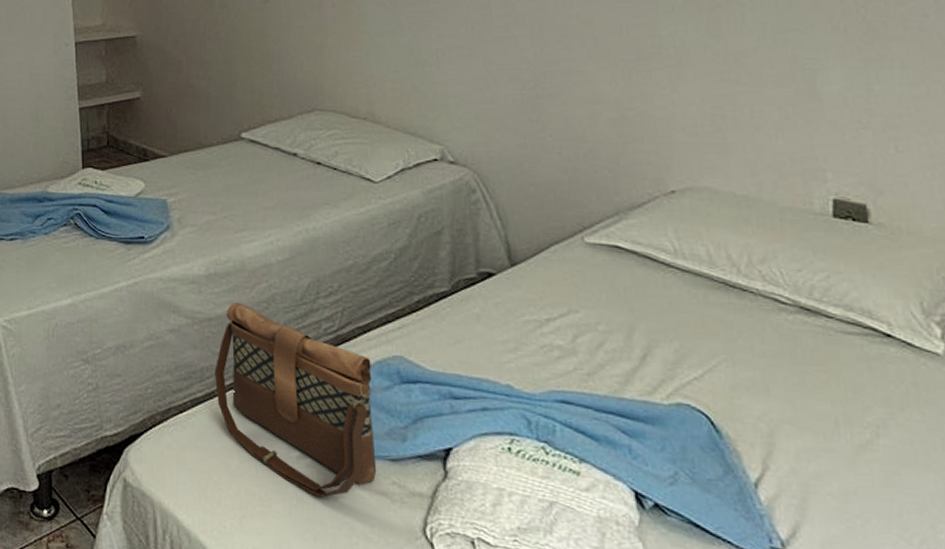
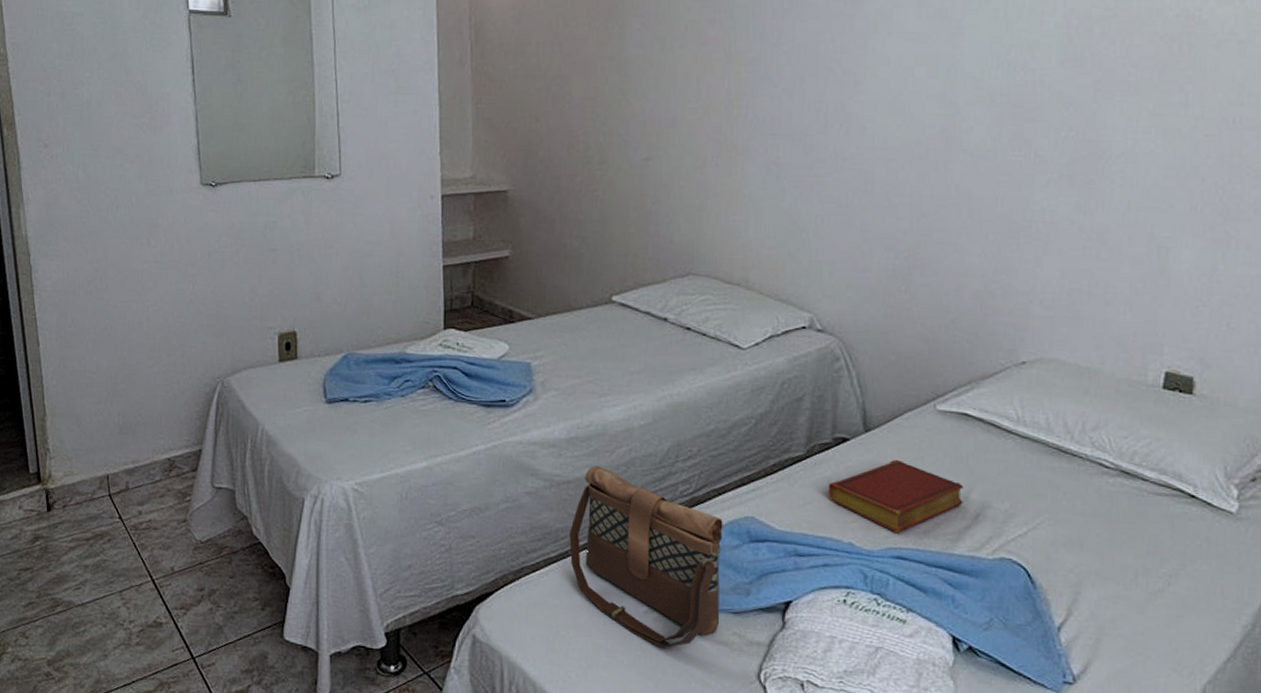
book: none [478,295,627,375] -> present [828,459,963,534]

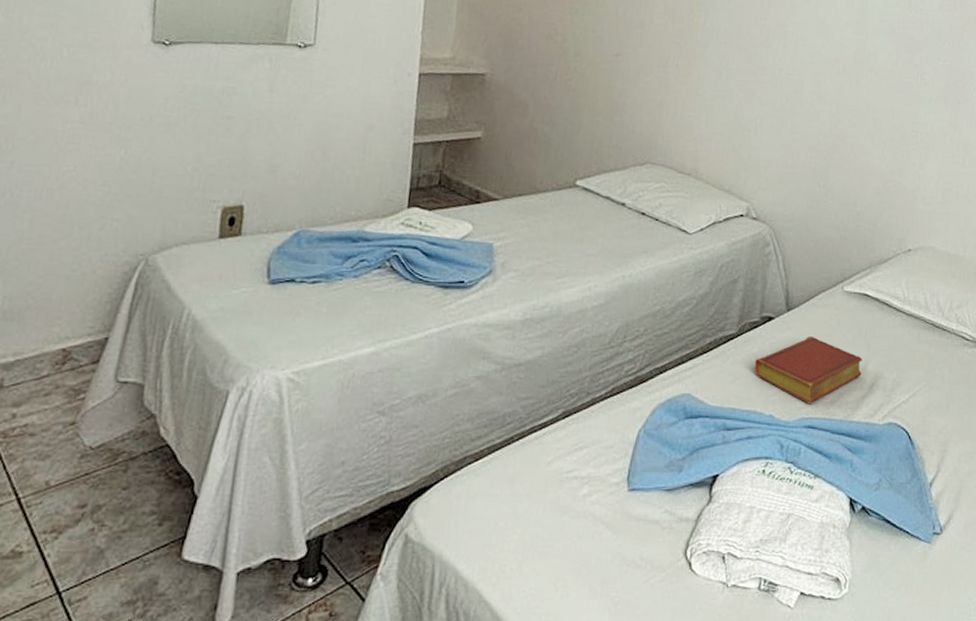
shoulder bag: present [569,465,723,648] -> none [515,346,663,532]

